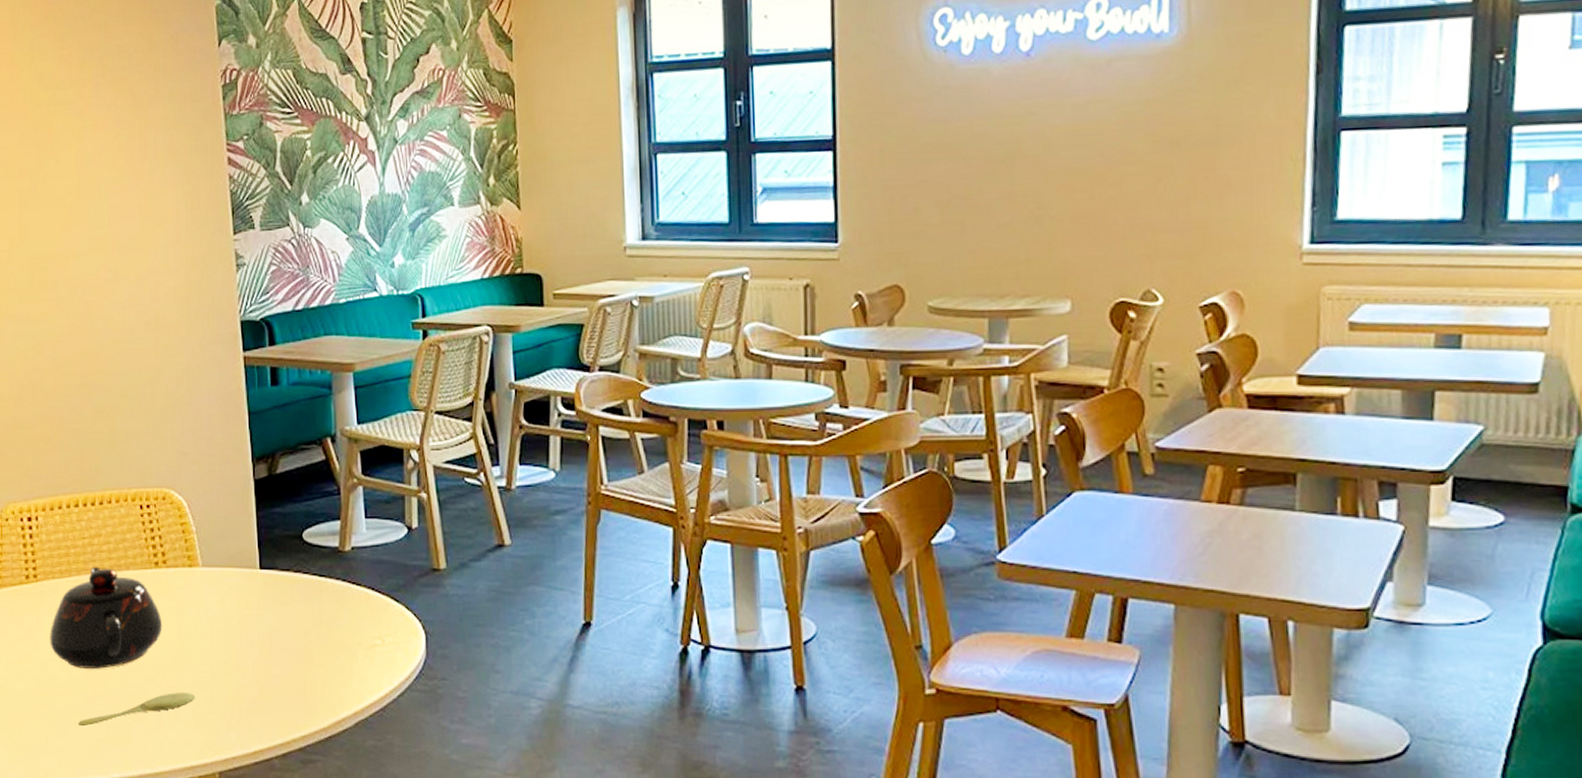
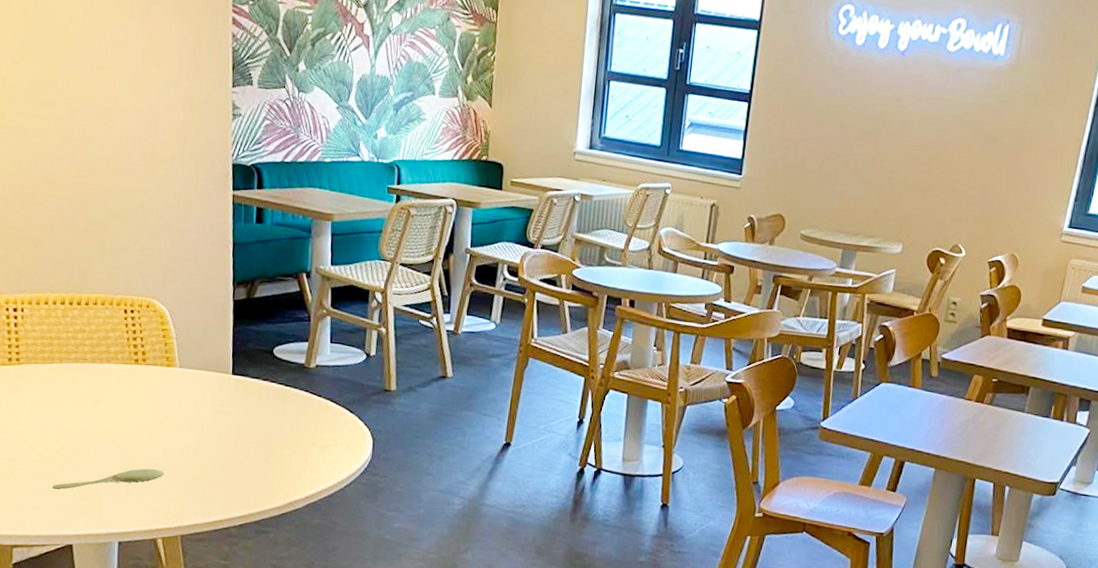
teapot: present [50,566,163,669] -> none [29,357,139,444]

